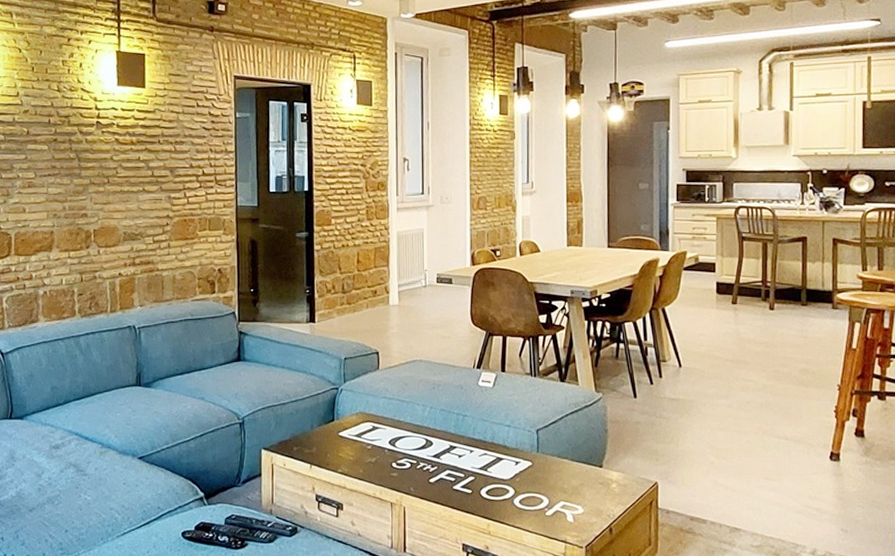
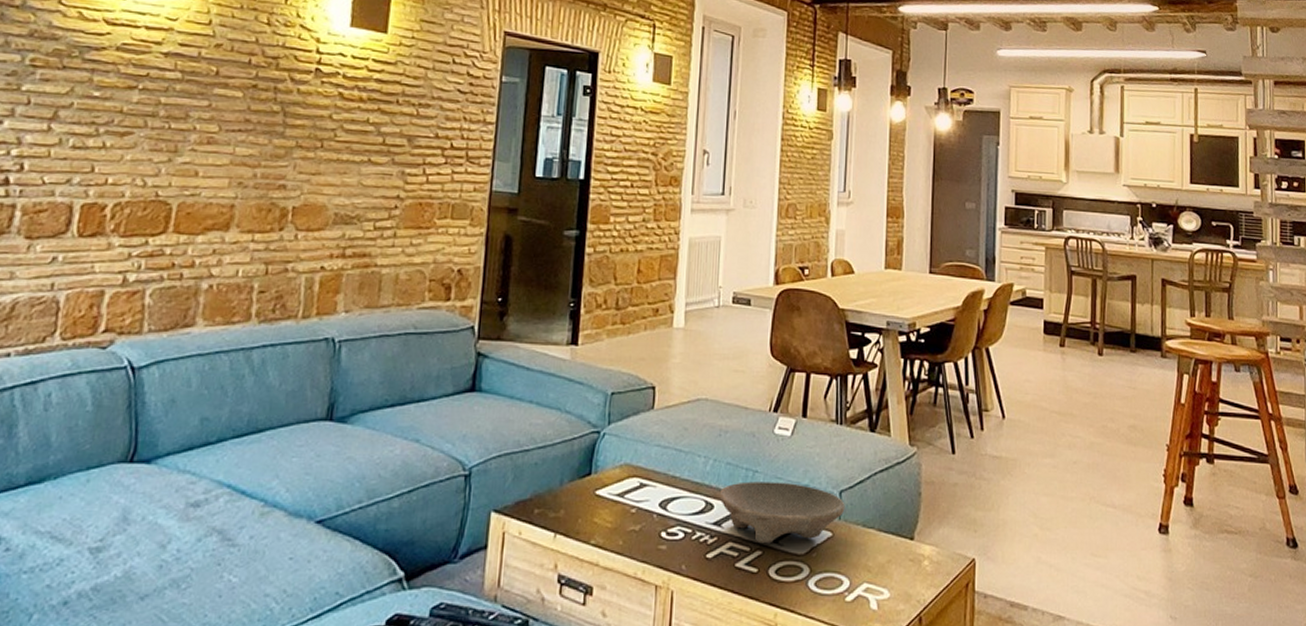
bowl: none [436,423,542,471] -> present [719,481,845,544]

